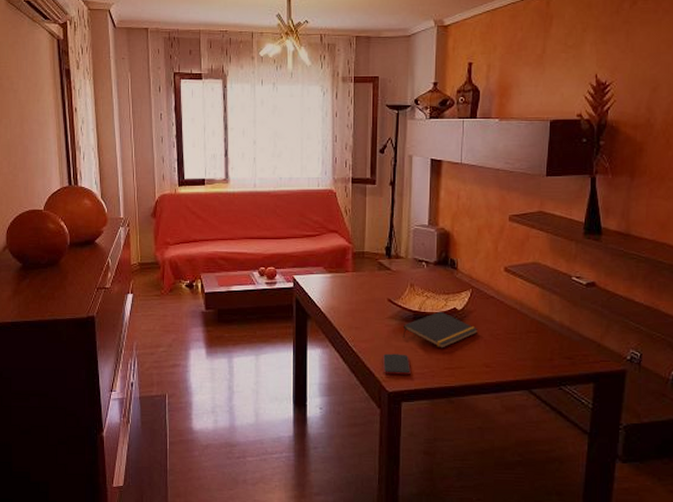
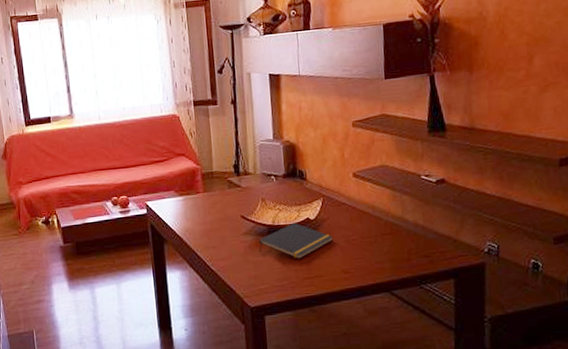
smartphone: present [382,353,411,375] -> none [241,268,271,290]

